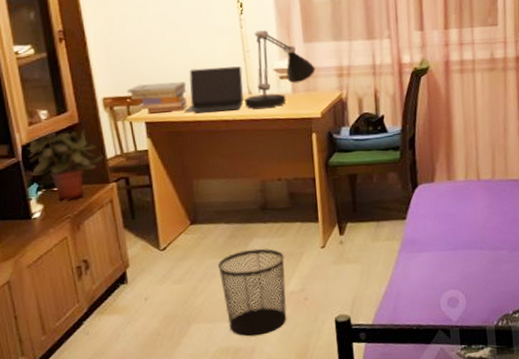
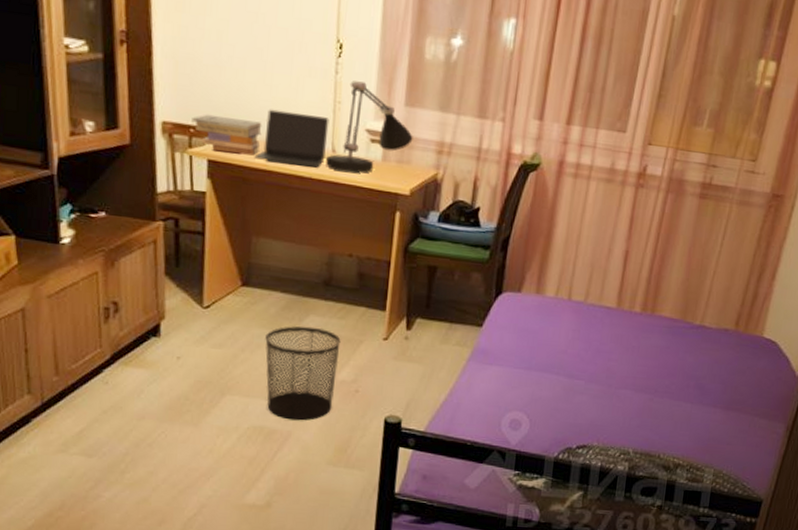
potted plant: present [27,129,104,201] -> none [63,146,153,232]

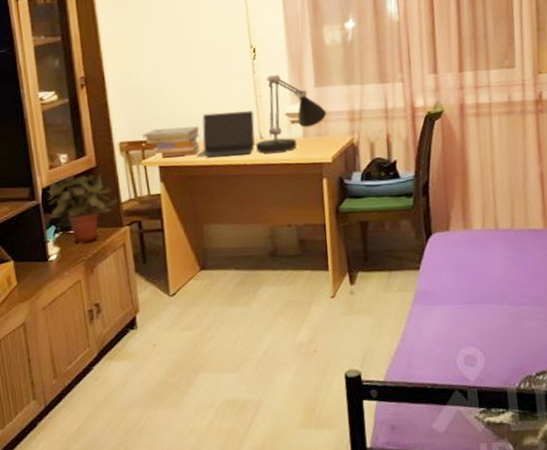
potted plant: none [63,146,153,232] -> present [47,173,118,244]
waste bin: present [265,325,341,421] -> none [226,296,295,389]

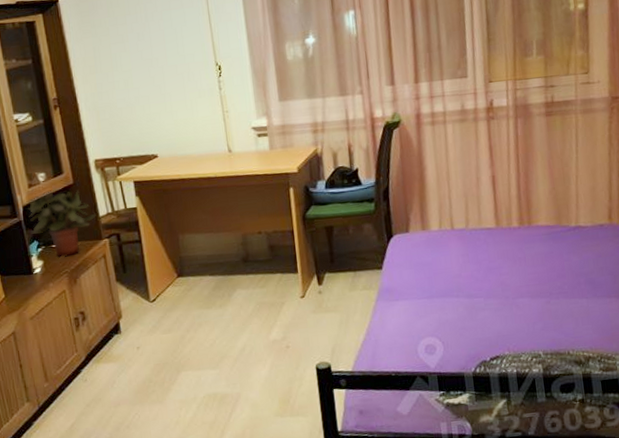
books: present [142,126,201,158] -> none [116,142,173,174]
laptop: present [196,111,255,158] -> none [169,126,224,172]
desk lamp: present [256,75,327,153] -> none [225,91,291,166]

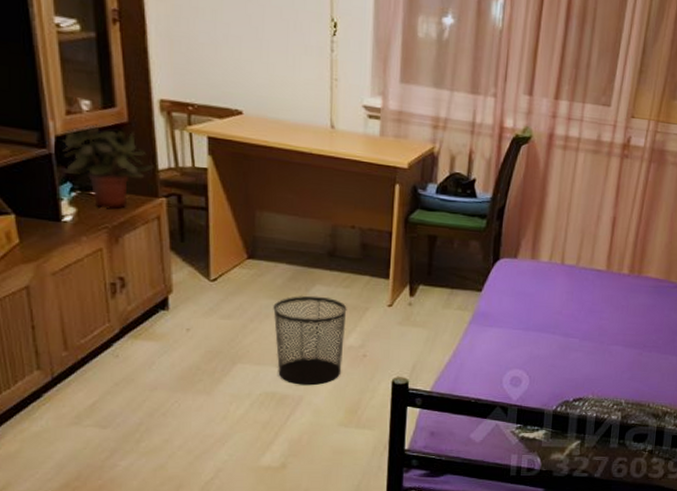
waste bin: none [204,298,270,383] -> present [273,295,347,386]

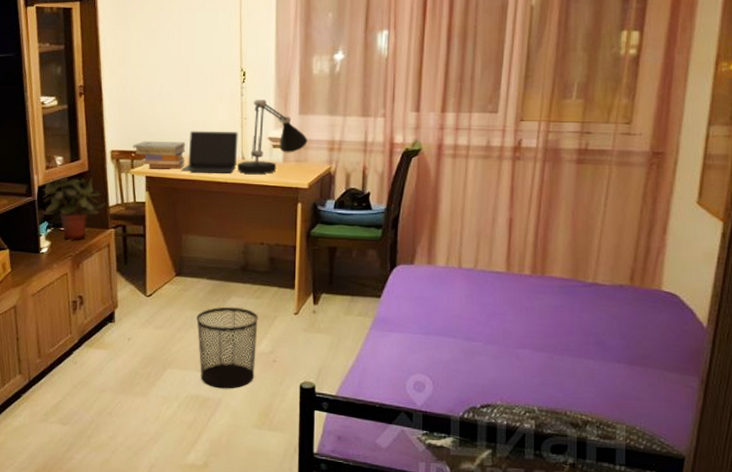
books: none [190,92,261,133] -> present [133,141,186,169]
laptop: none [254,86,327,143] -> present [181,131,238,173]
desk lamp: none [325,58,409,147] -> present [237,100,308,174]

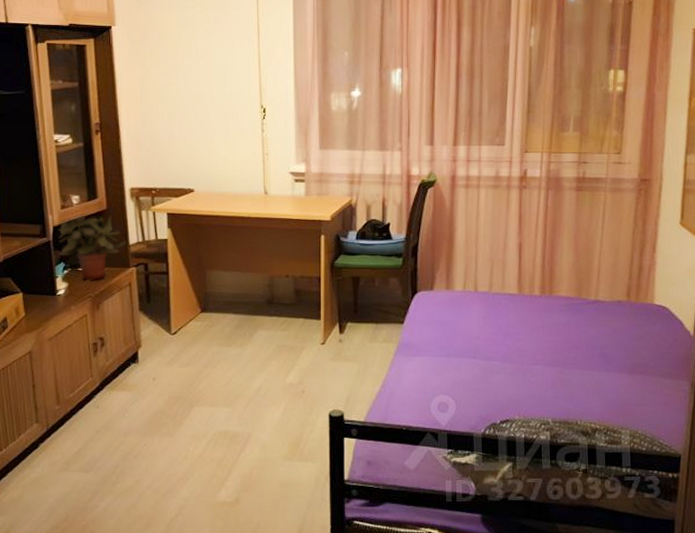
books: present [133,141,186,169] -> none [153,177,208,206]
laptop: present [181,131,238,173] -> none [203,166,260,209]
waste bin: present [196,306,258,389] -> none [223,340,286,423]
desk lamp: present [237,100,308,174] -> none [260,135,329,208]

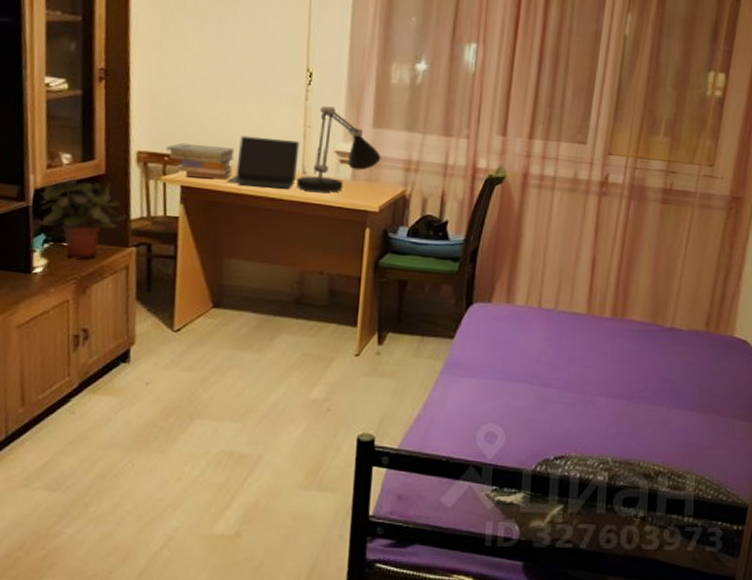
books: none [153,177,208,206] -> present [166,142,235,180]
laptop: none [203,166,260,209] -> present [226,135,300,189]
desk lamp: none [260,135,329,208] -> present [296,106,381,192]

